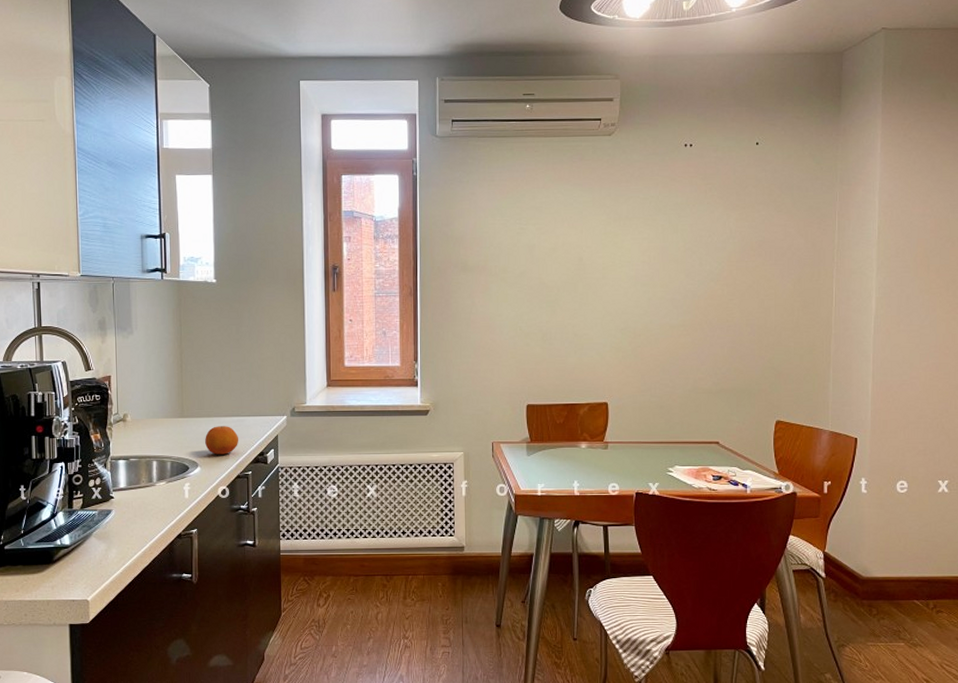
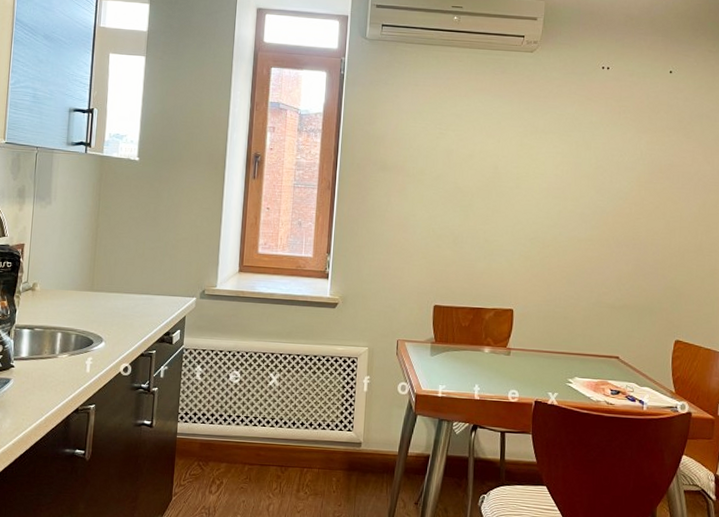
fruit: present [205,426,239,455] -> none [112,302,147,332]

